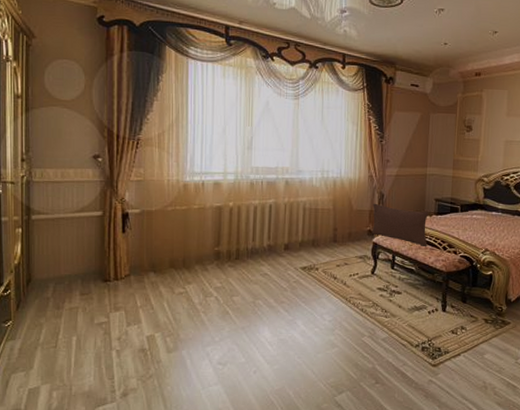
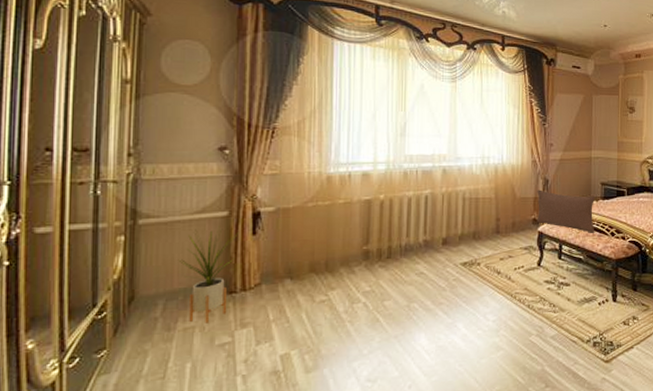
house plant: none [63,224,111,305] -> present [178,226,239,324]

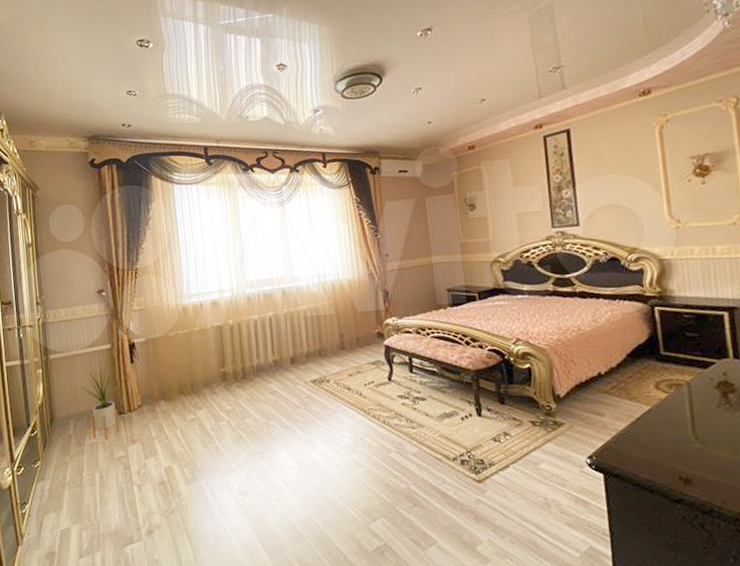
pillow: present [536,190,595,233] -> none [378,302,447,344]

